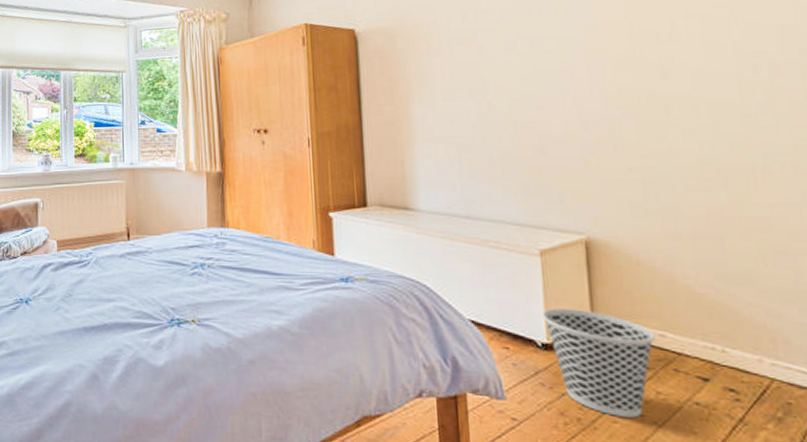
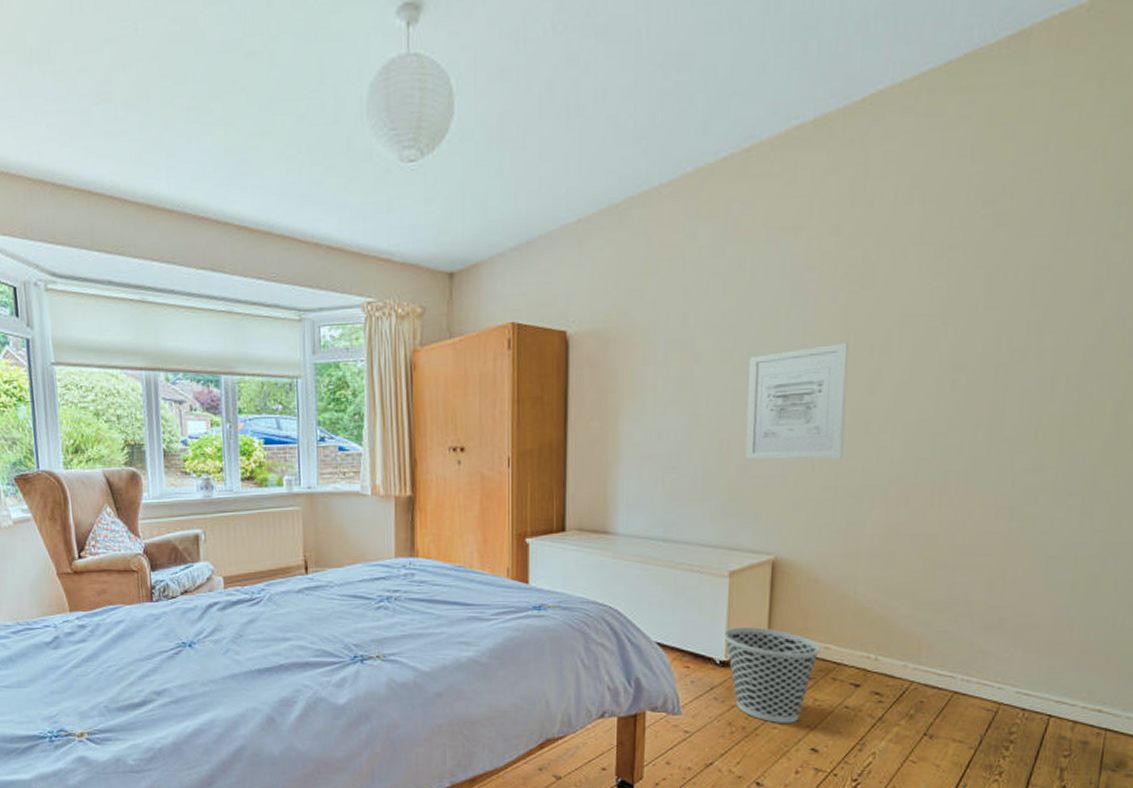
wall art: none [532,32,645,142] -> present [745,342,848,460]

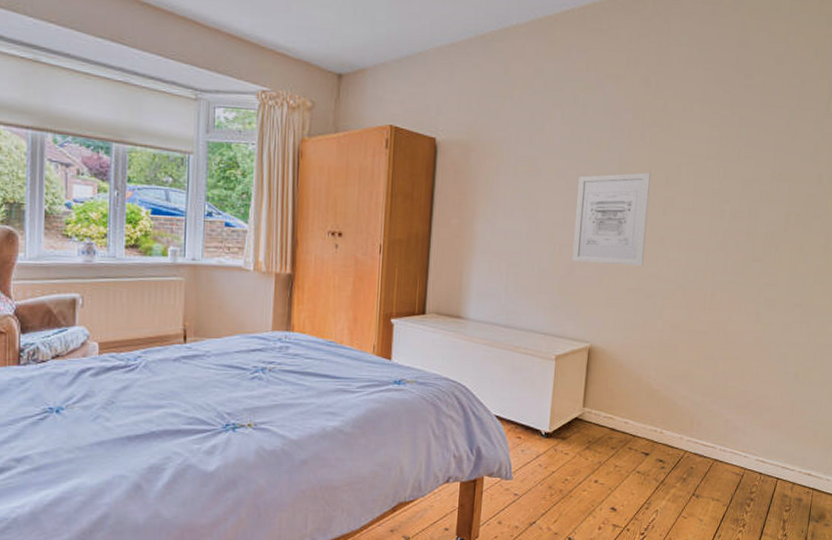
wastebasket: present [724,627,821,723] -> none [549,404,622,486]

